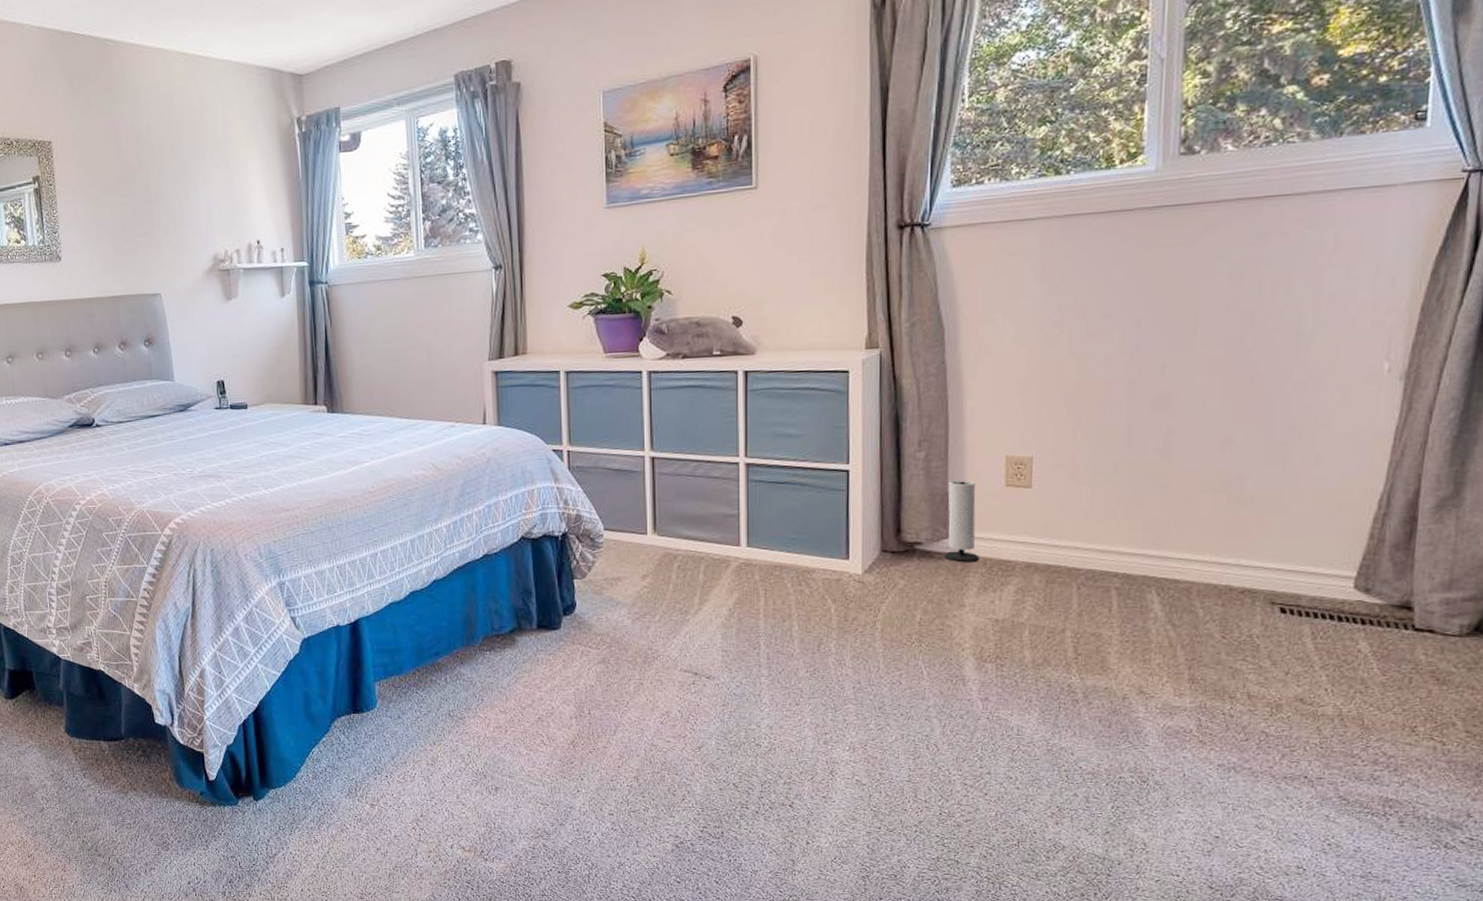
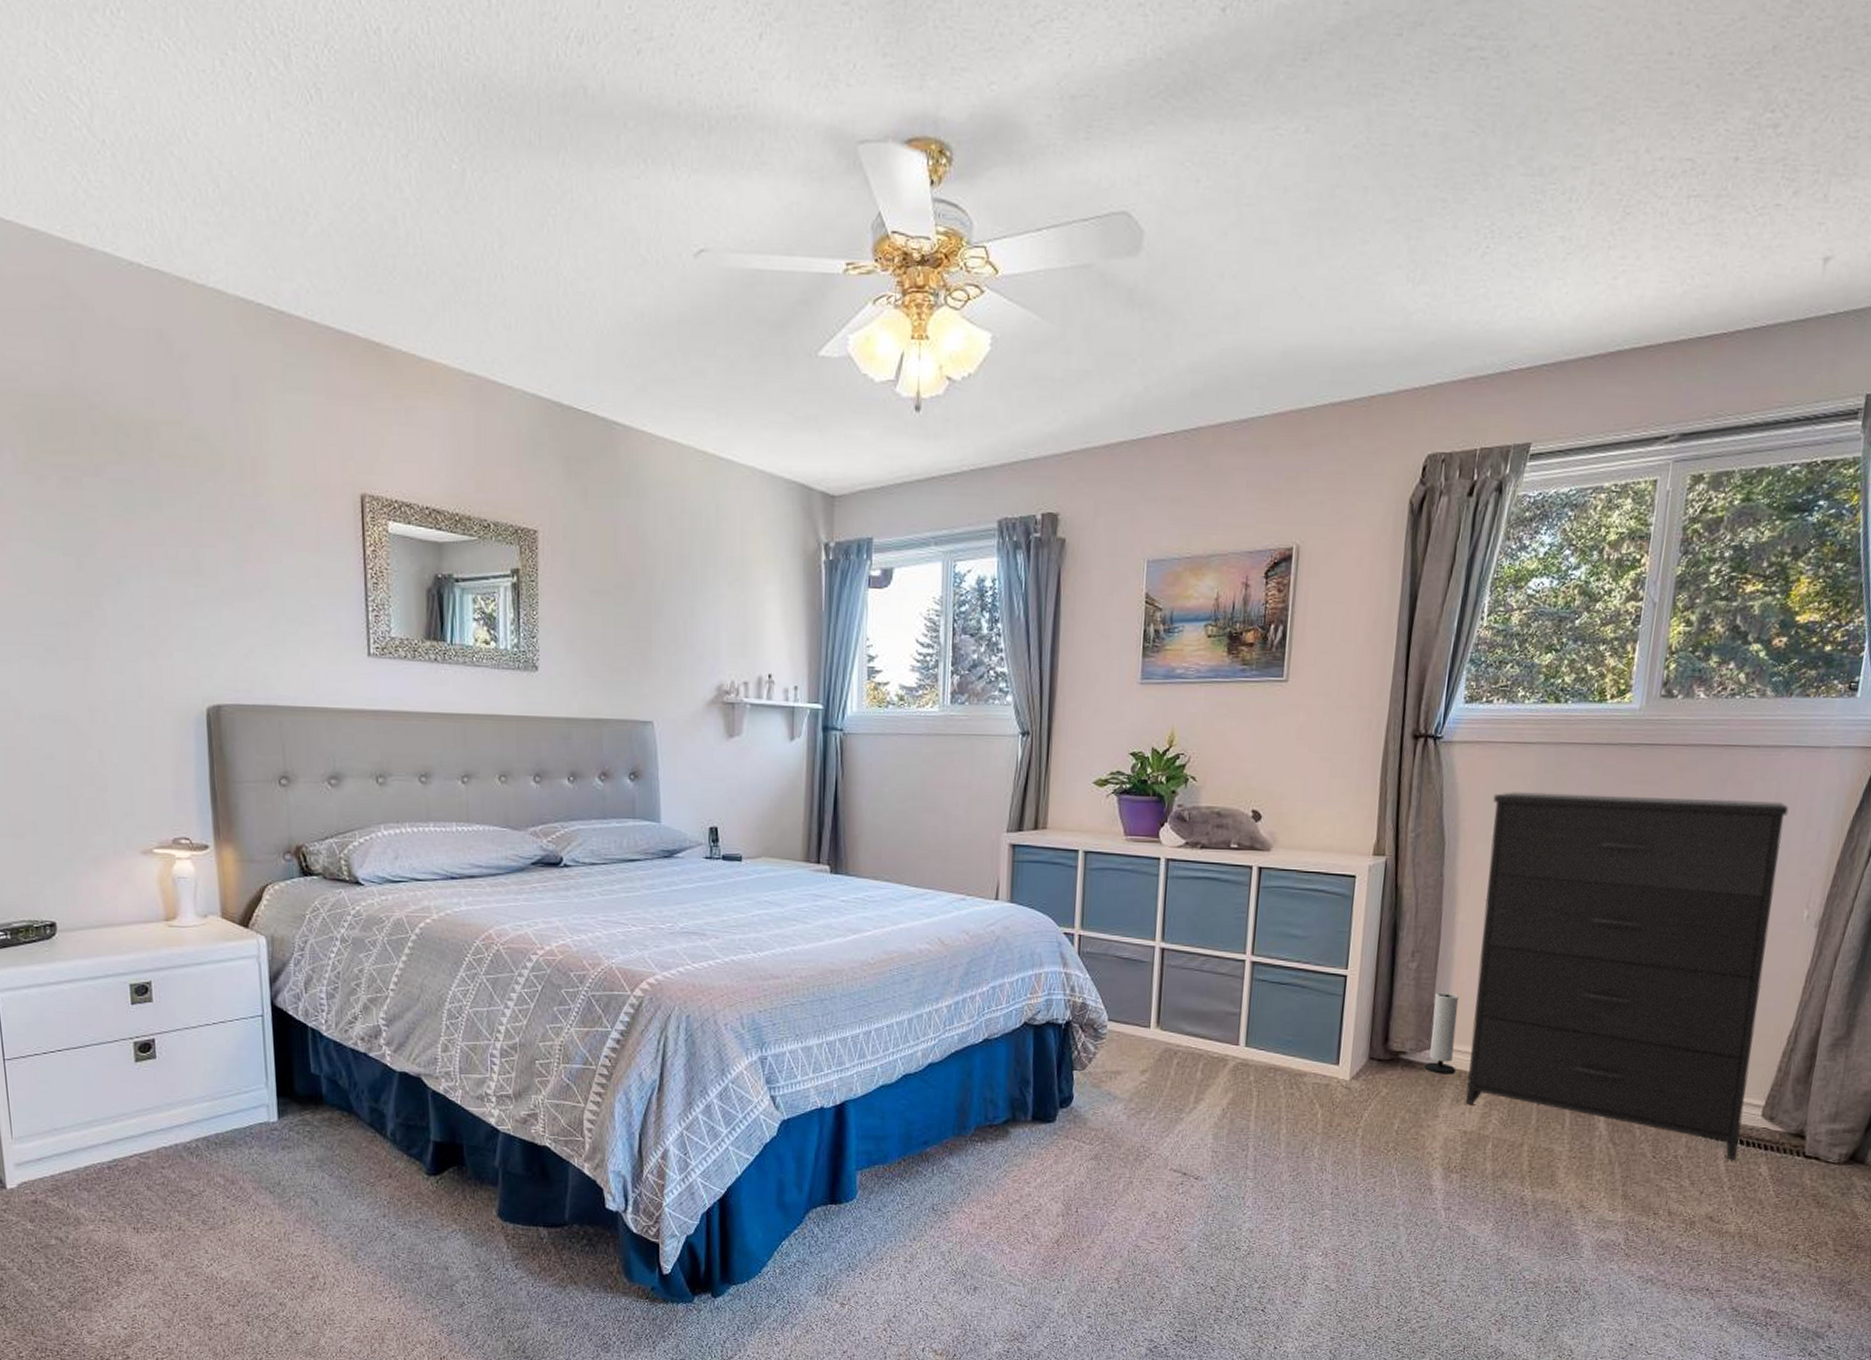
dresser: none [993,250,1352,637] -> present [1465,792,1789,1160]

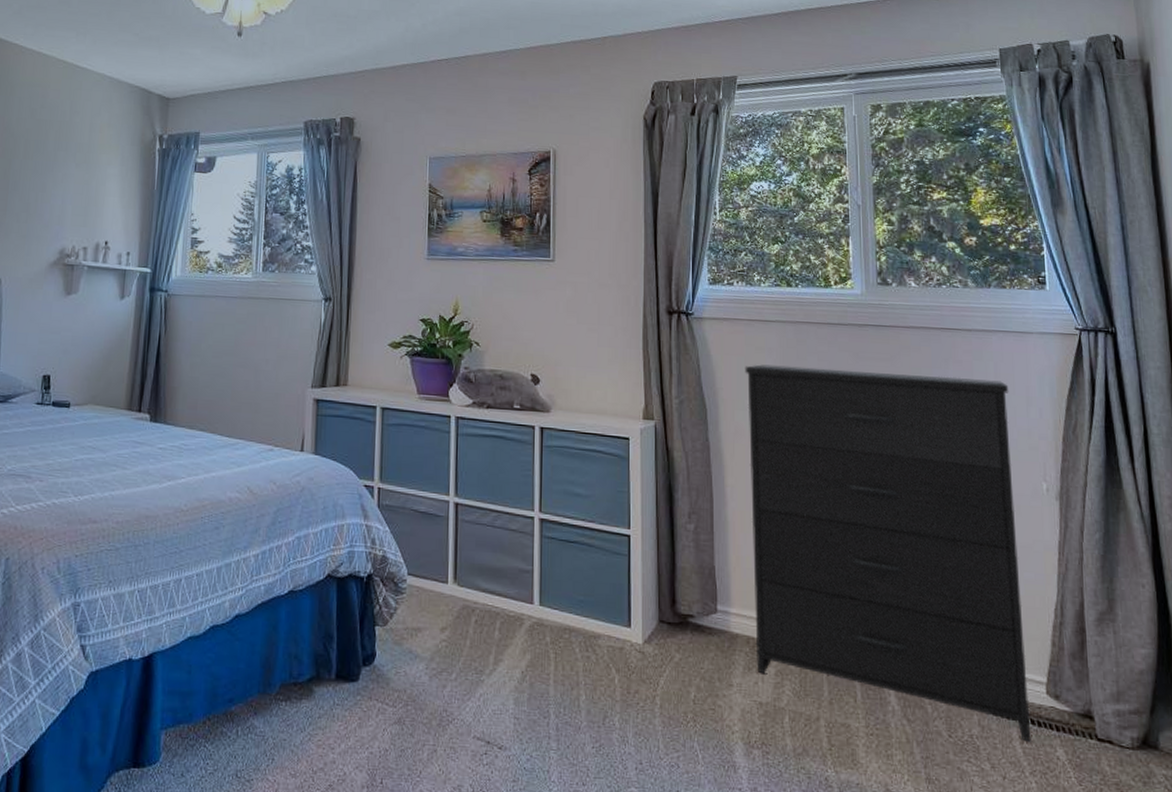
speaker: present [1424,992,1460,1075] -> none [713,554,743,641]

